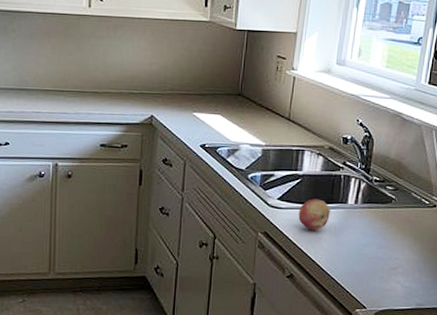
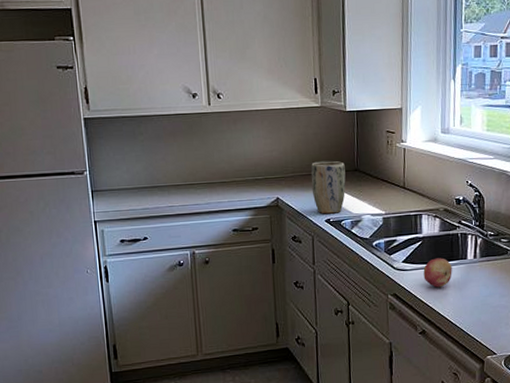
plant pot: none [189,81,228,139] -> present [311,161,346,214]

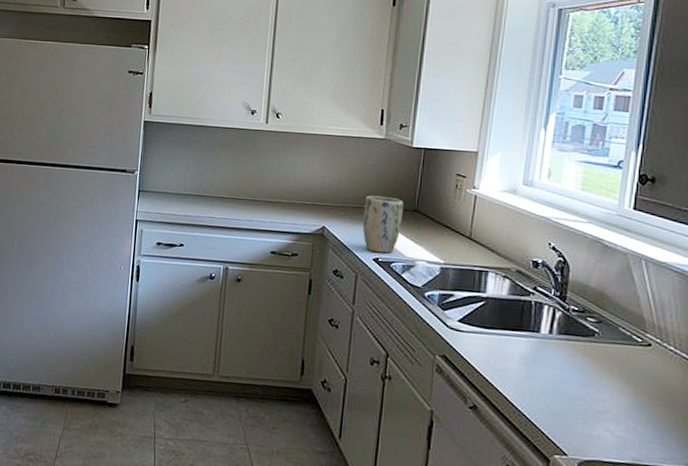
fruit: present [423,258,452,288] -> none [482,324,520,360]

